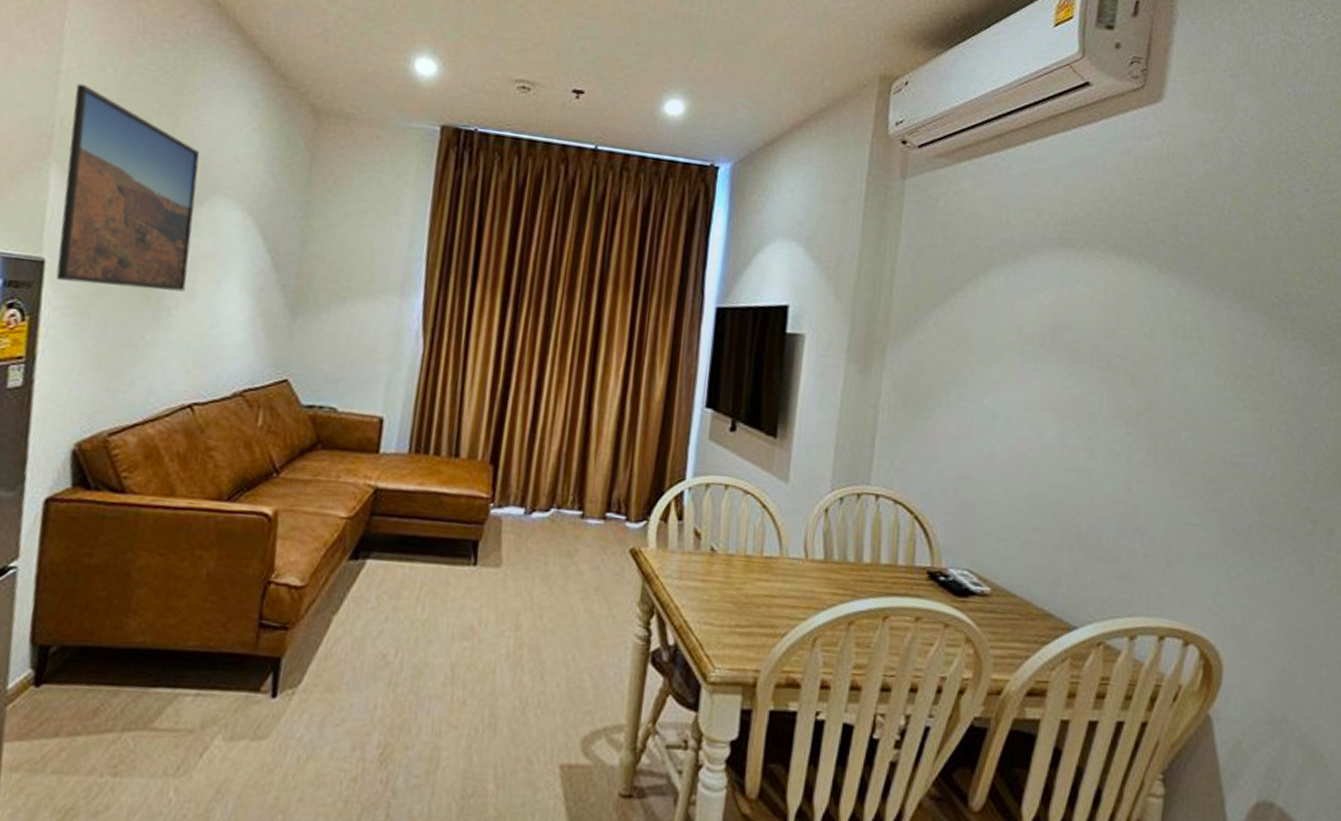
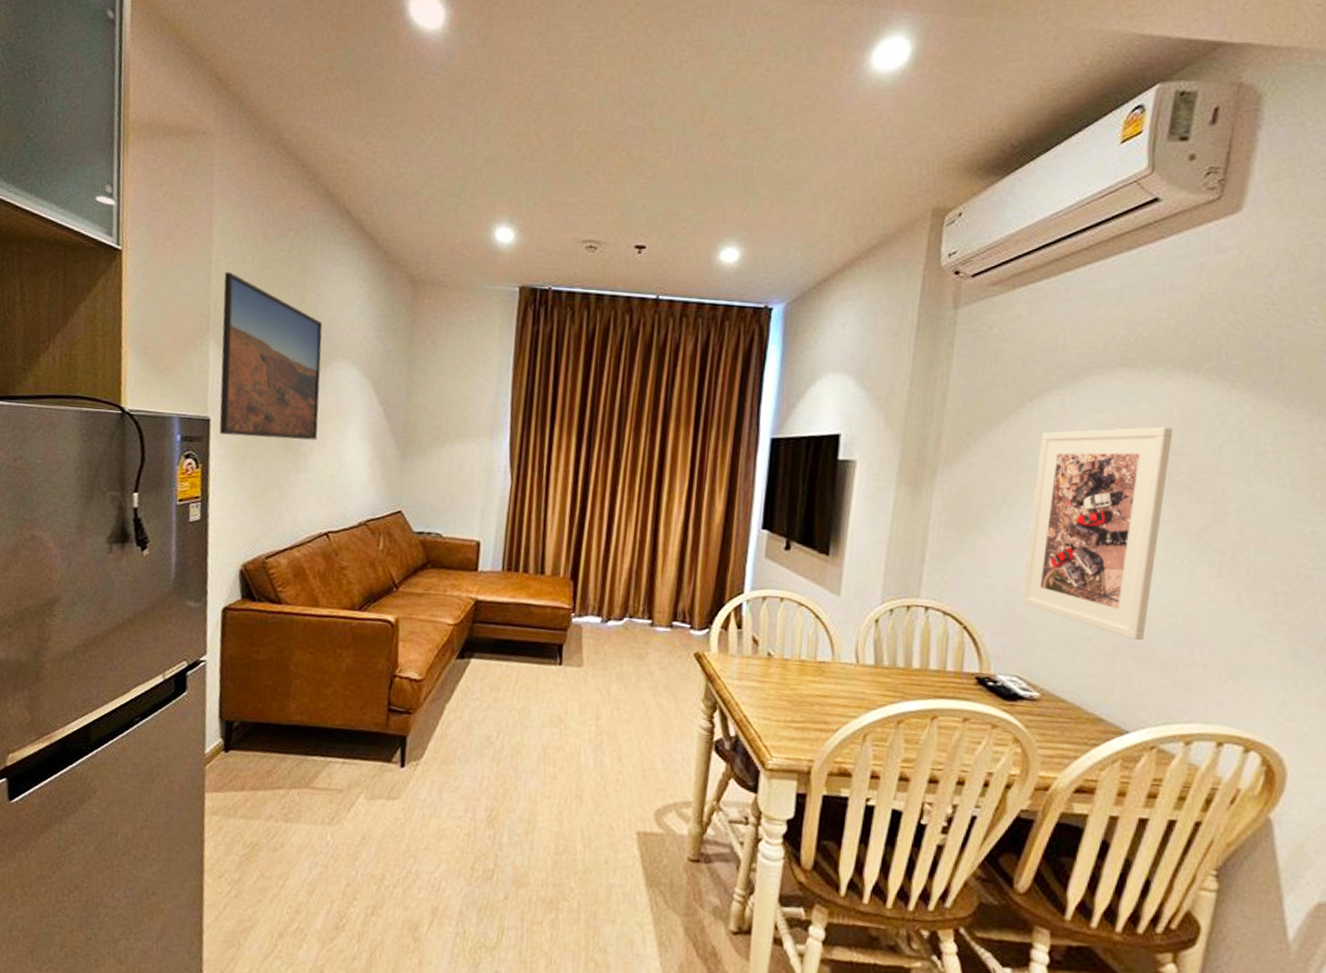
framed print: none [971,308,1109,531] -> present [1021,426,1174,641]

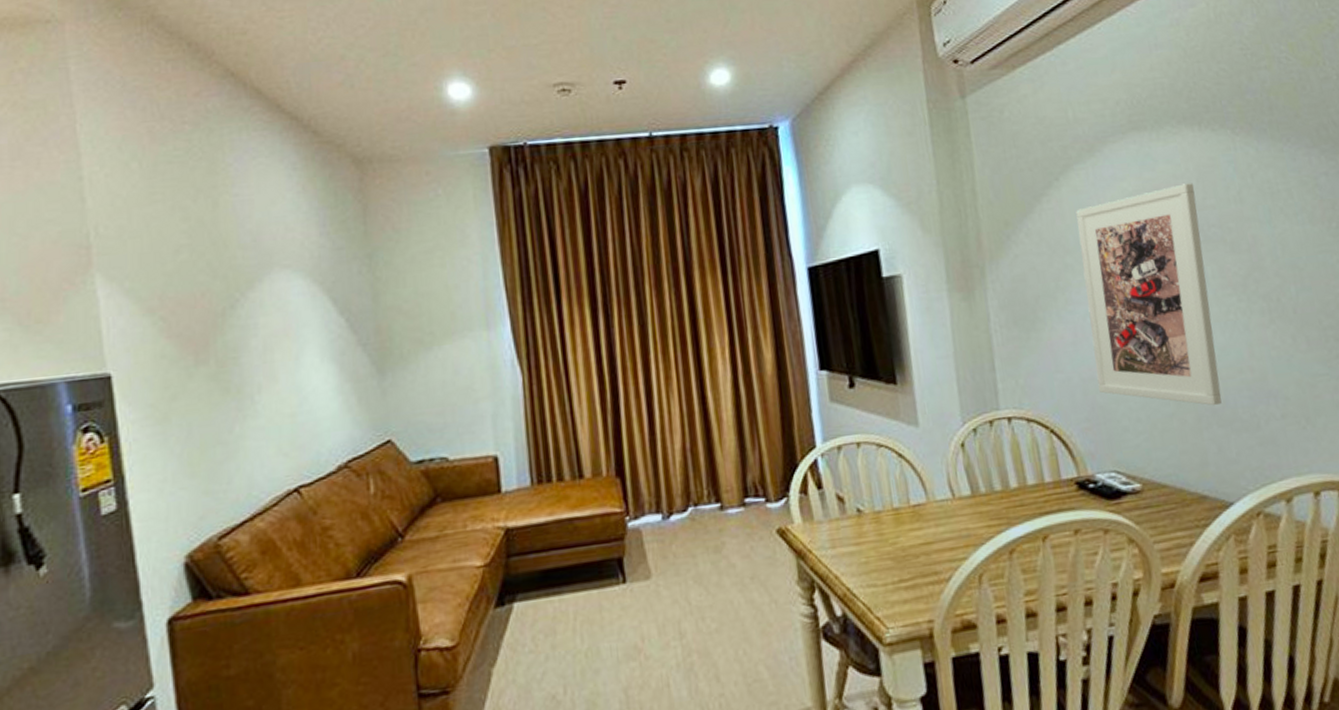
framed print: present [219,271,323,440] -> none [103,186,264,392]

